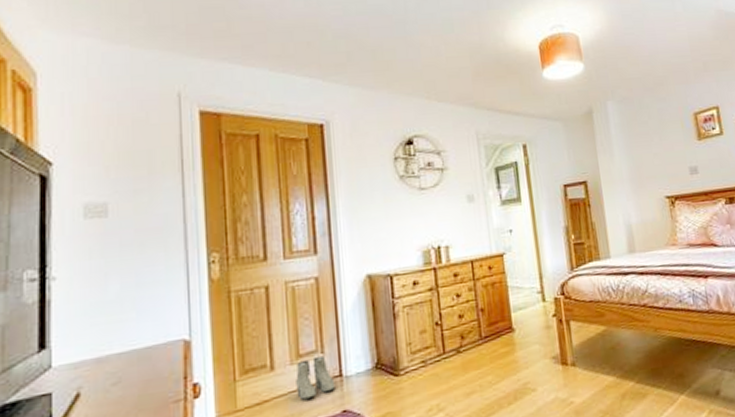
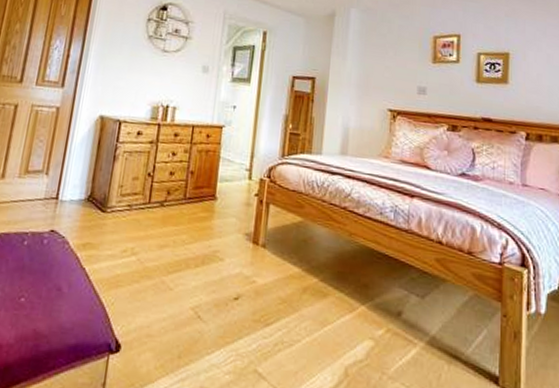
boots: present [296,355,335,400] -> none [17,176,51,212]

